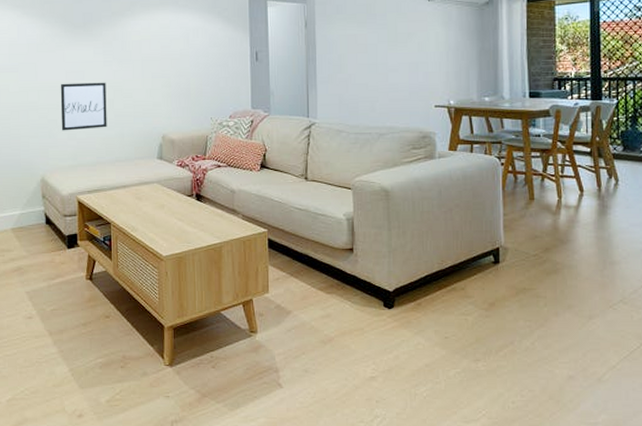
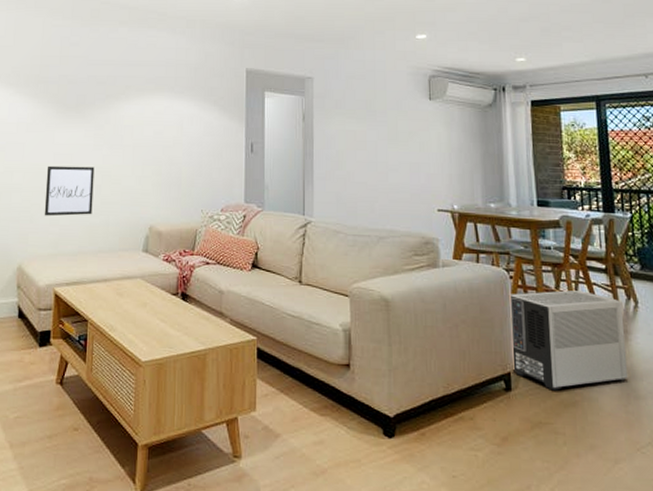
air purifier: none [499,173,606,261] -> present [508,290,629,391]

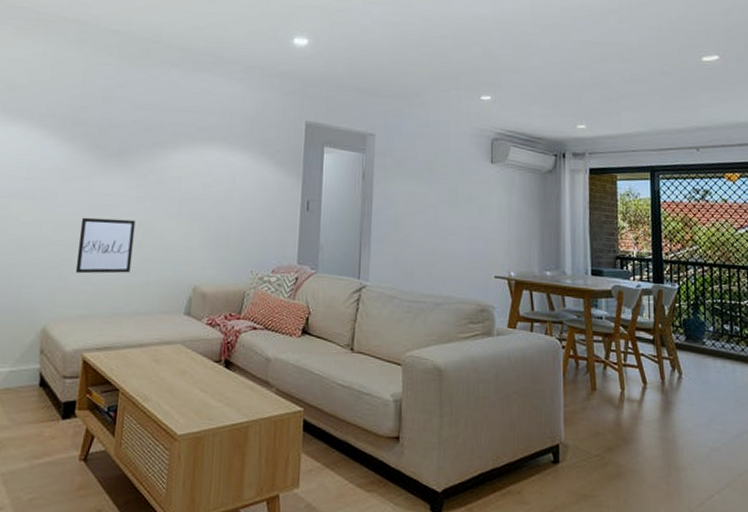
air purifier: present [508,290,629,391] -> none [560,361,670,463]

